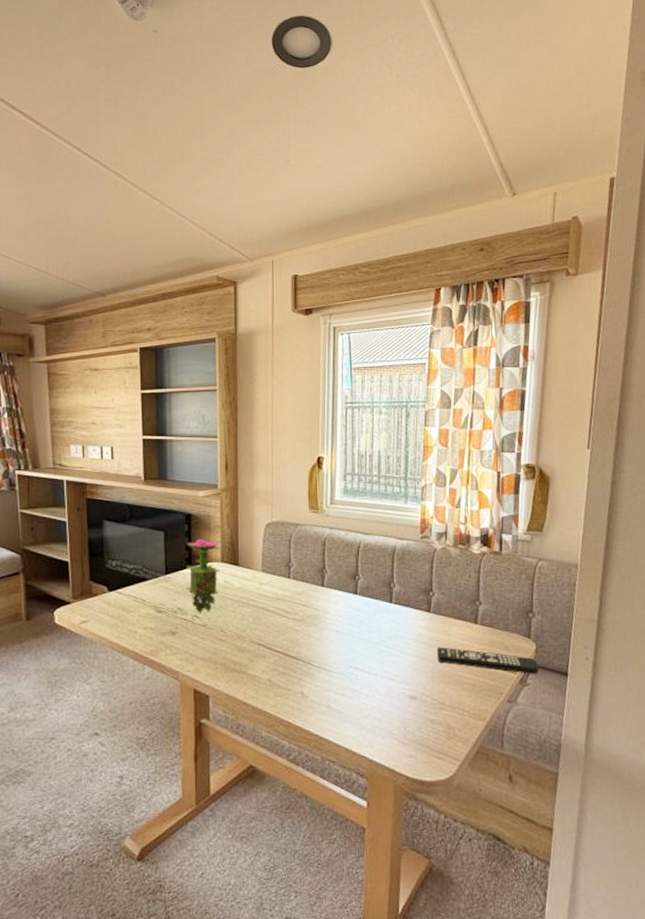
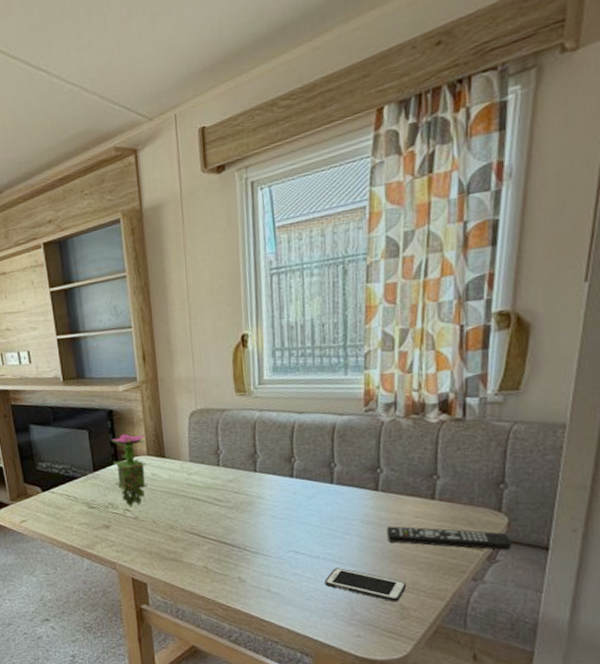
cell phone: none [381,685,454,722] -> present [324,567,407,602]

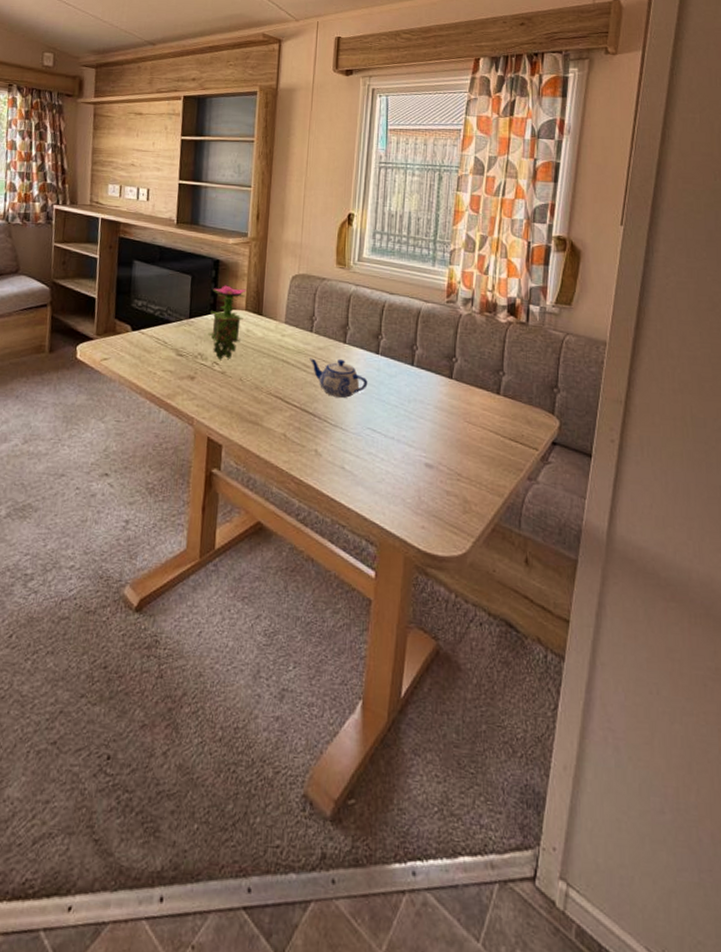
teapot: none [220,488,285,526] -> present [309,358,368,398]
cell phone: present [324,567,407,602] -> none [396,451,471,494]
remote control: present [386,526,512,551] -> none [456,415,562,453]

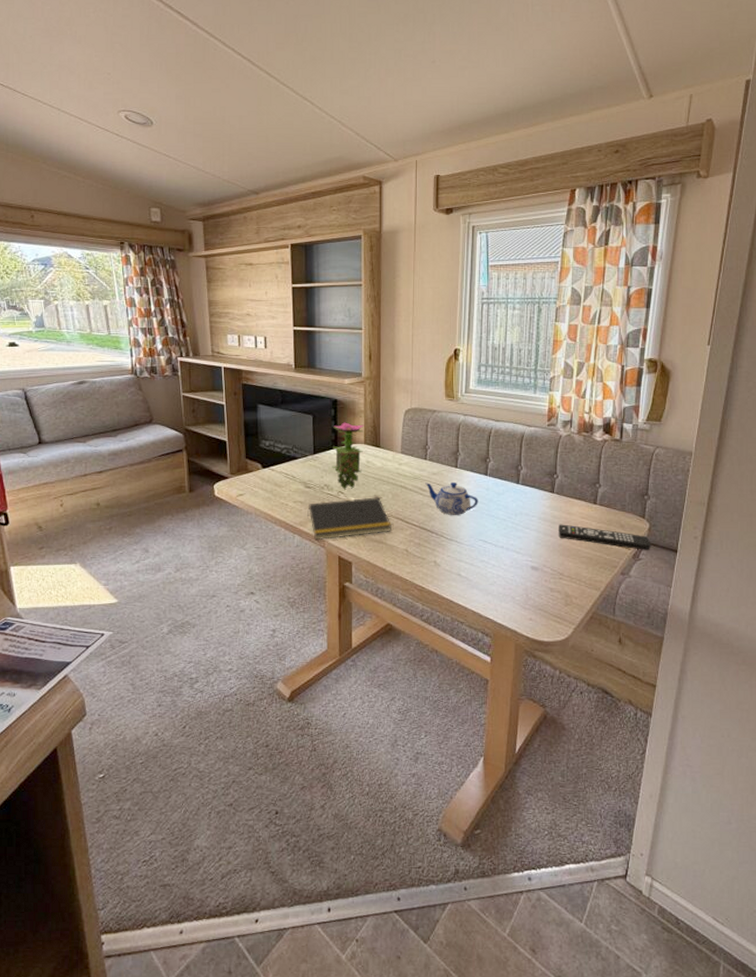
notepad: none [177,371,271,417] -> present [307,497,393,541]
remote control: none [456,415,562,453] -> present [558,524,651,550]

